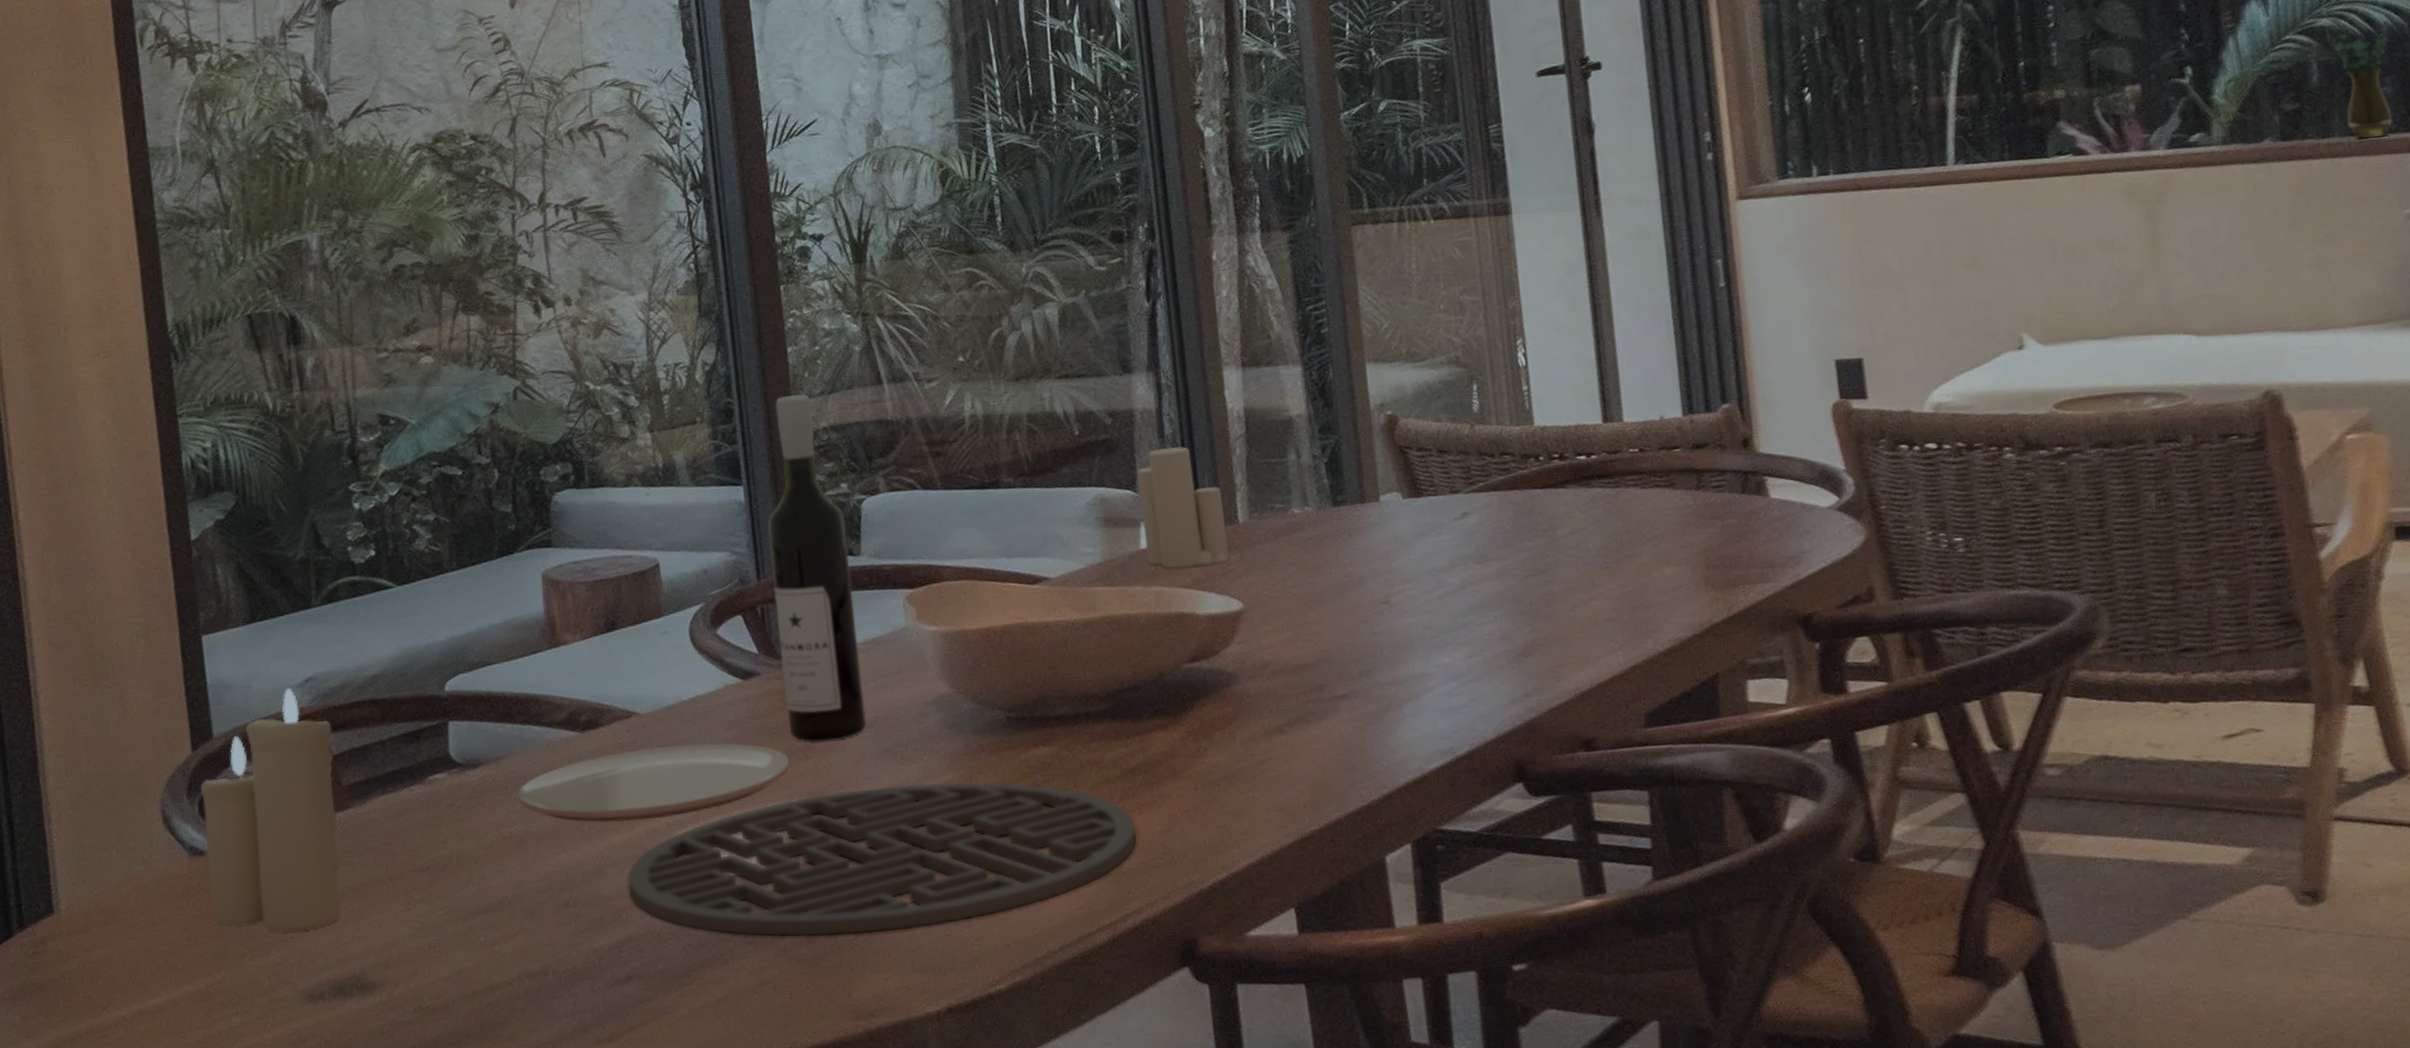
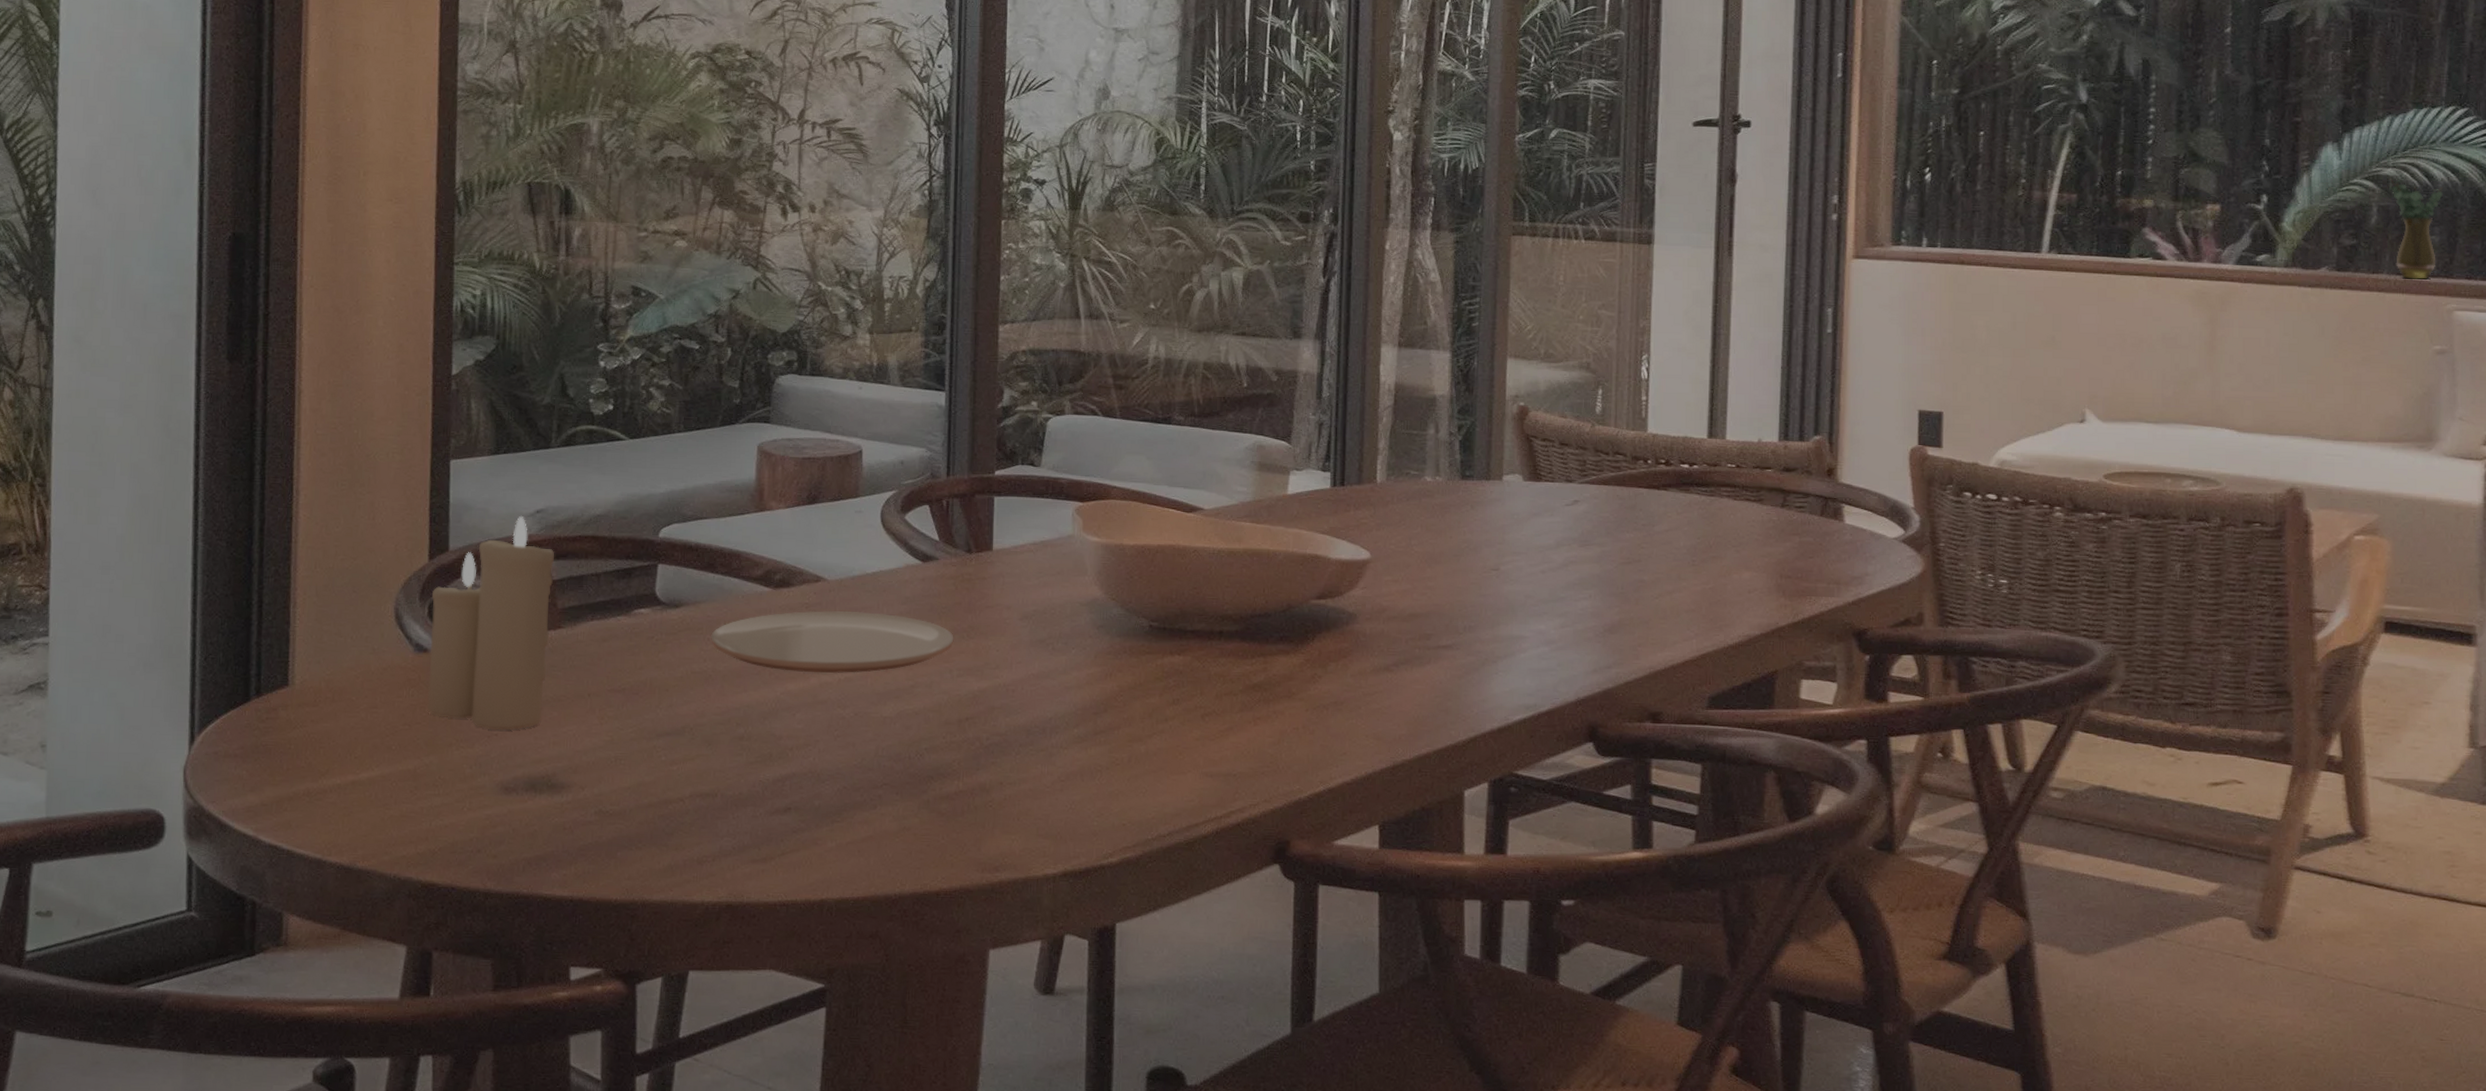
placemat: present [627,781,1138,937] -> none [798,671,1250,799]
bottle: present [767,394,867,742] -> none [957,318,1031,626]
candle: present [1136,445,1230,570] -> none [1292,407,1365,517]

